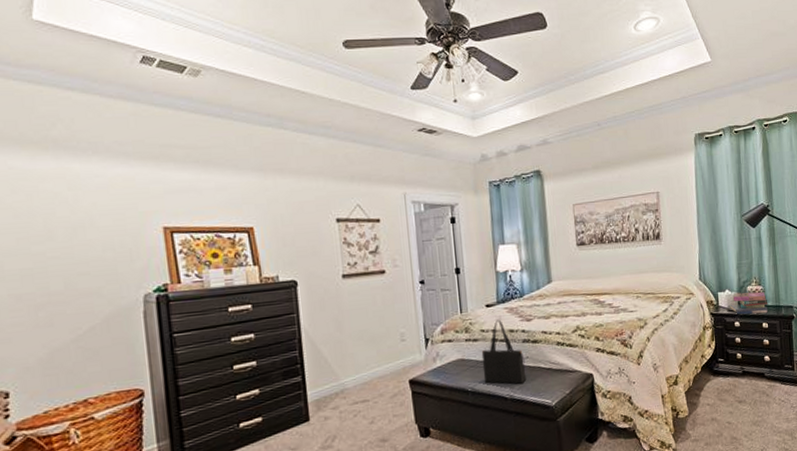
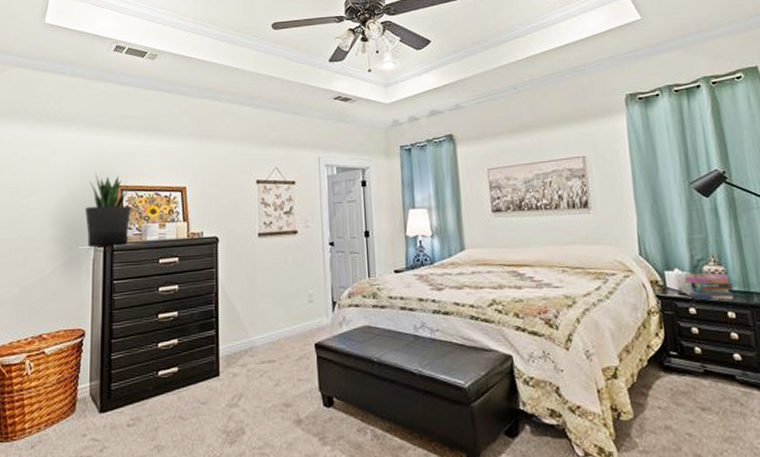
planter: none [125,213,187,299] -> present [85,173,131,248]
tote bag: present [481,319,527,385] -> none [389,287,437,360]

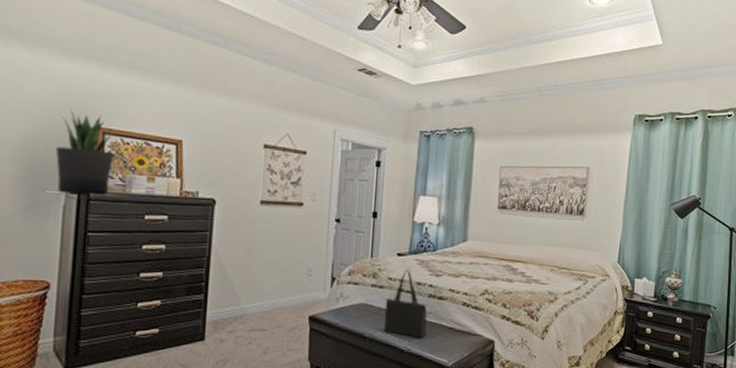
tote bag: none [389,287,437,360] -> present [383,270,427,340]
books: present [681,272,734,300] -> none [645,282,686,308]

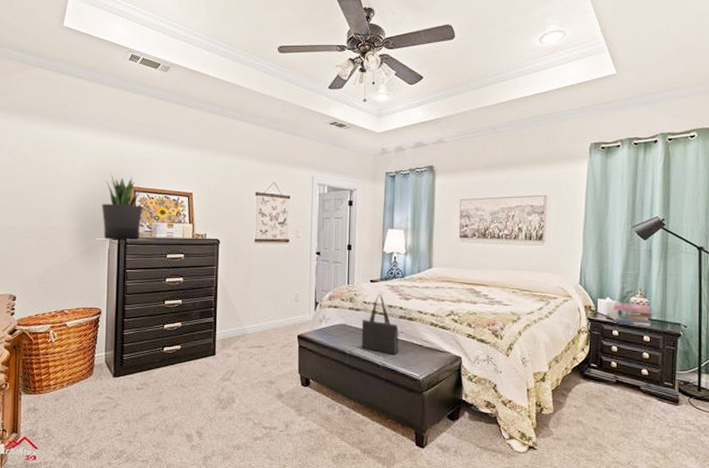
books: none [645,282,686,308] -> present [609,302,653,327]

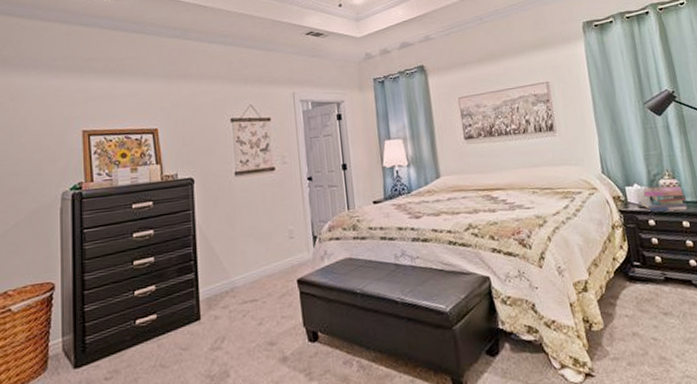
planter: present [101,174,143,241] -> none [49,119,100,197]
tote bag: present [361,295,399,356] -> none [369,217,418,288]

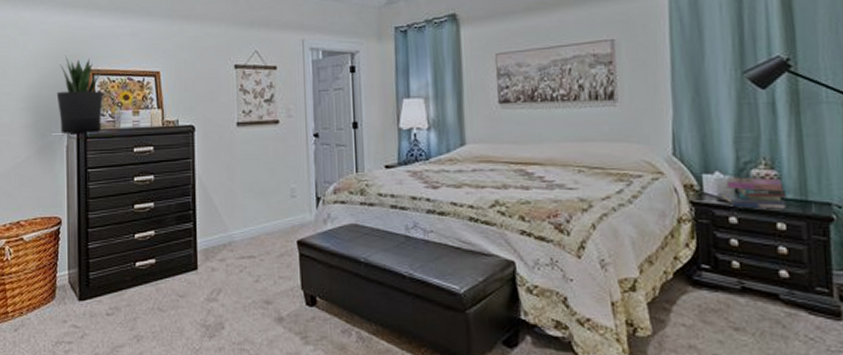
planter: none [49,119,100,197] -> present [56,56,103,135]

